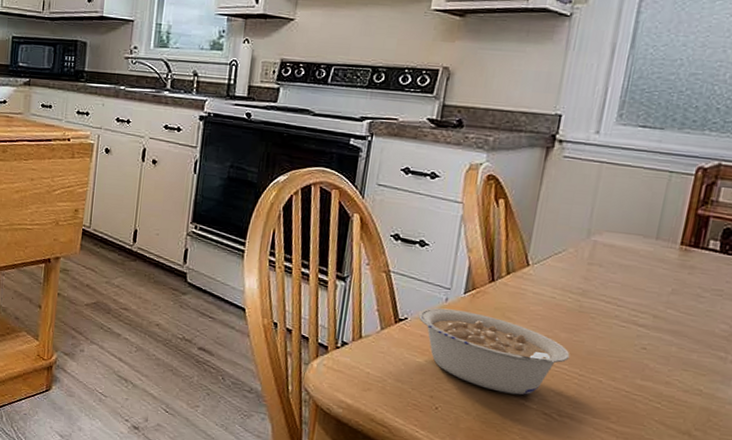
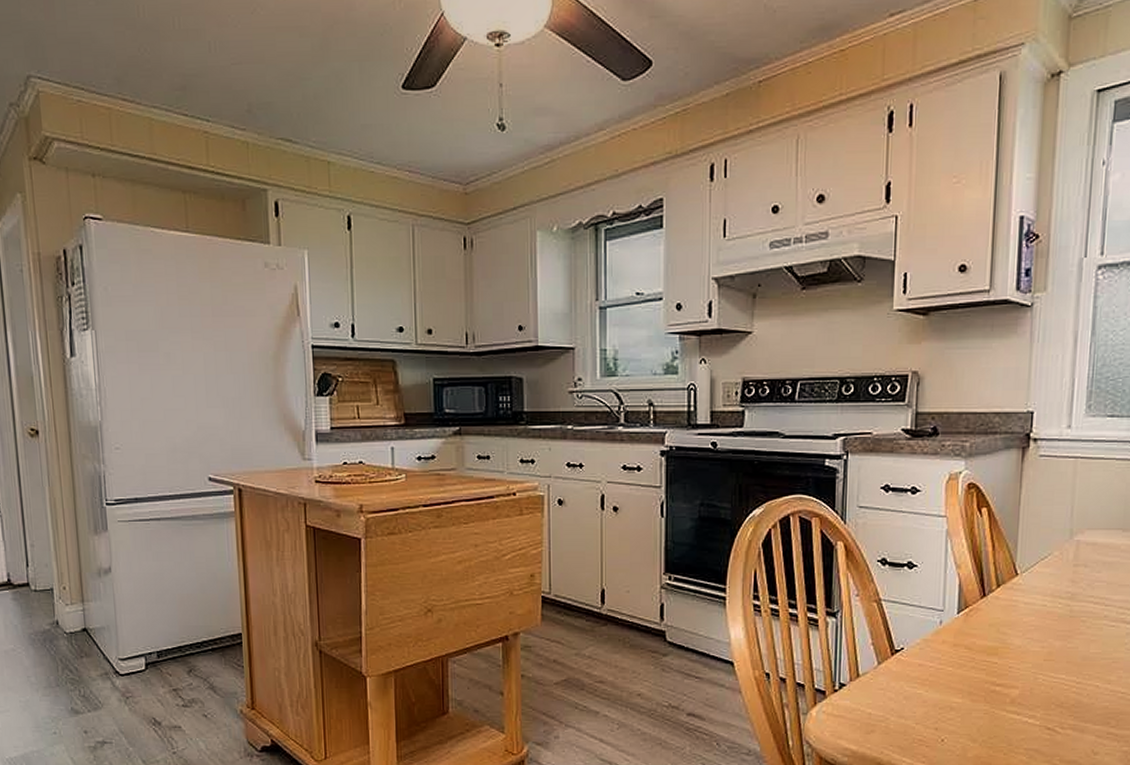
legume: present [417,308,570,395] -> none [914,632,1066,713]

